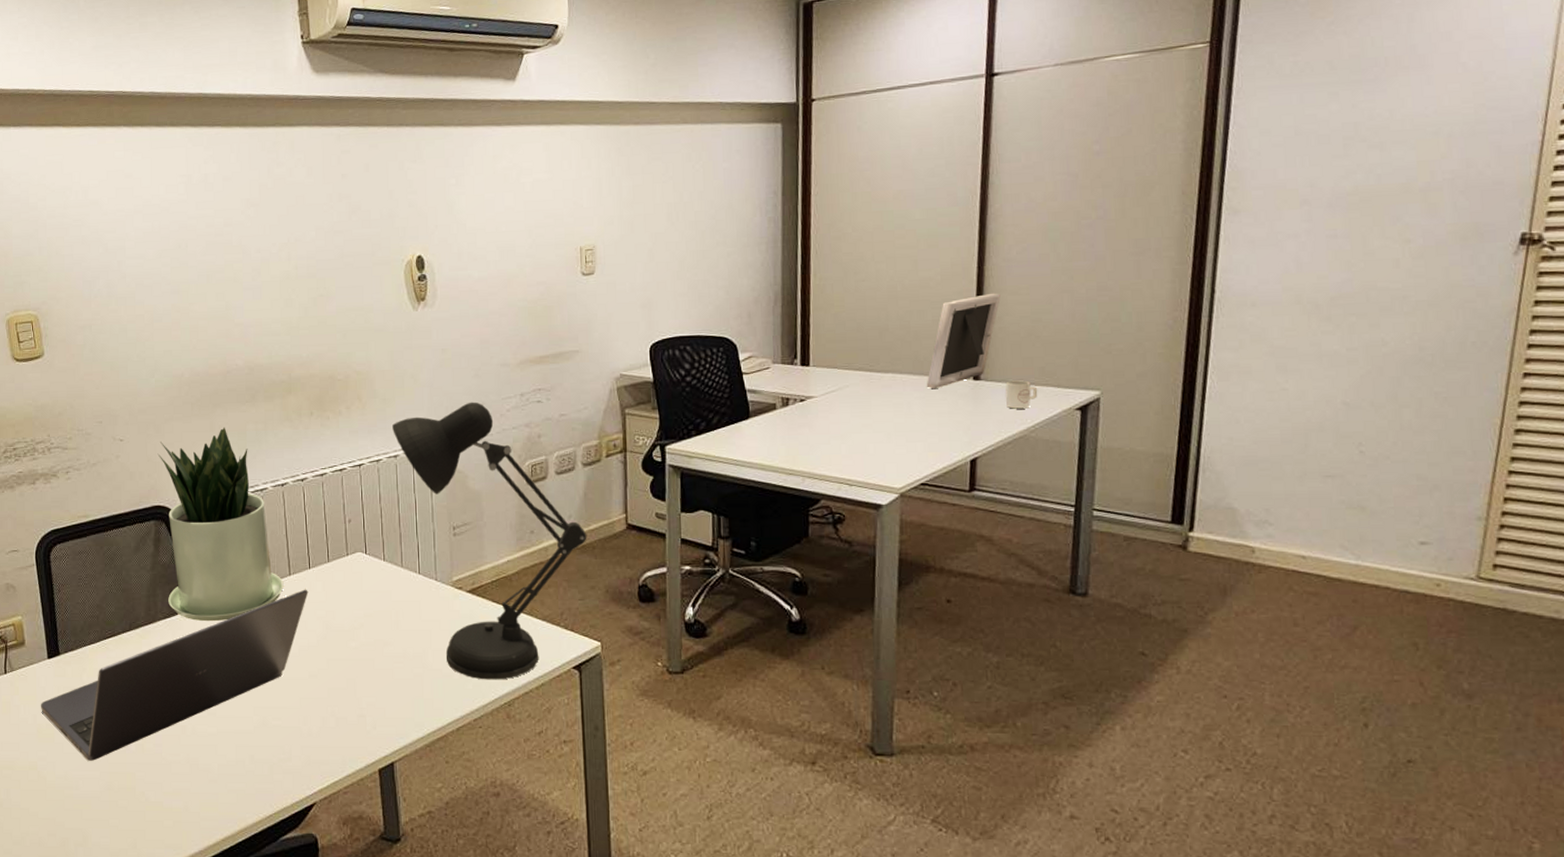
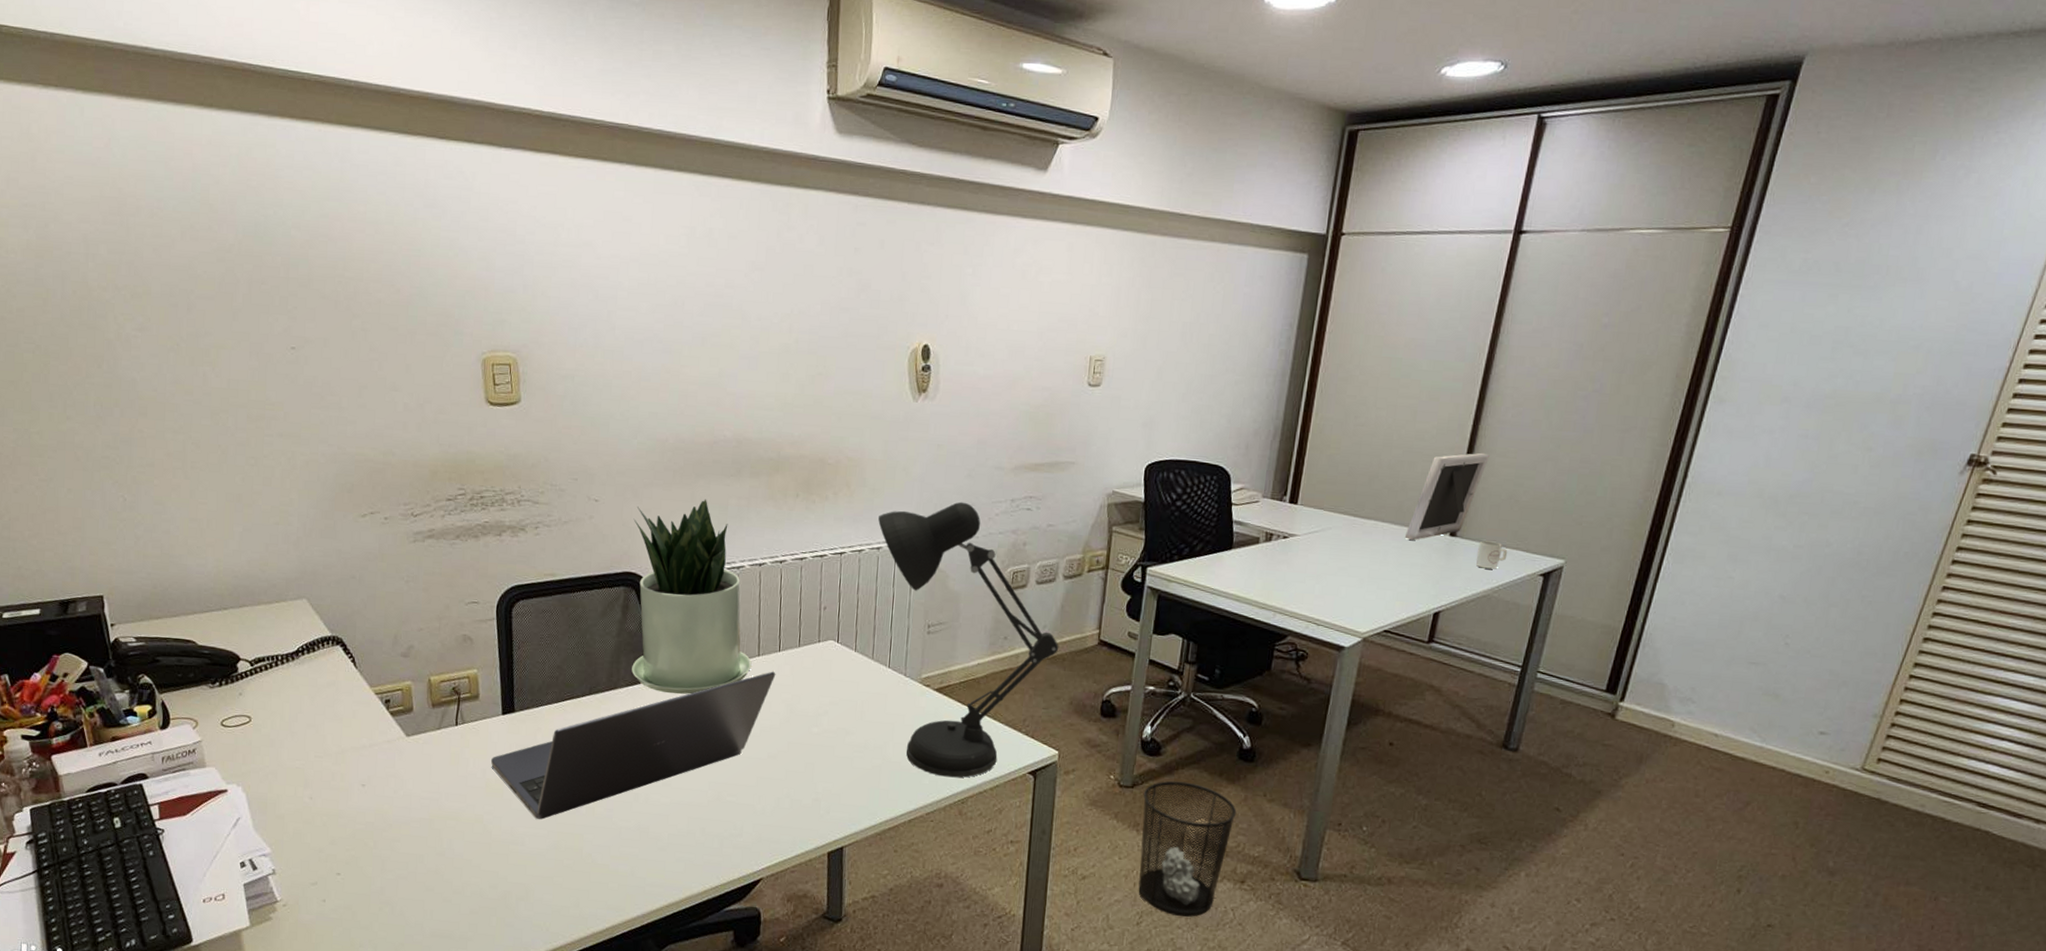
waste bin: none [695,662,796,806] -> present [1138,780,1237,917]

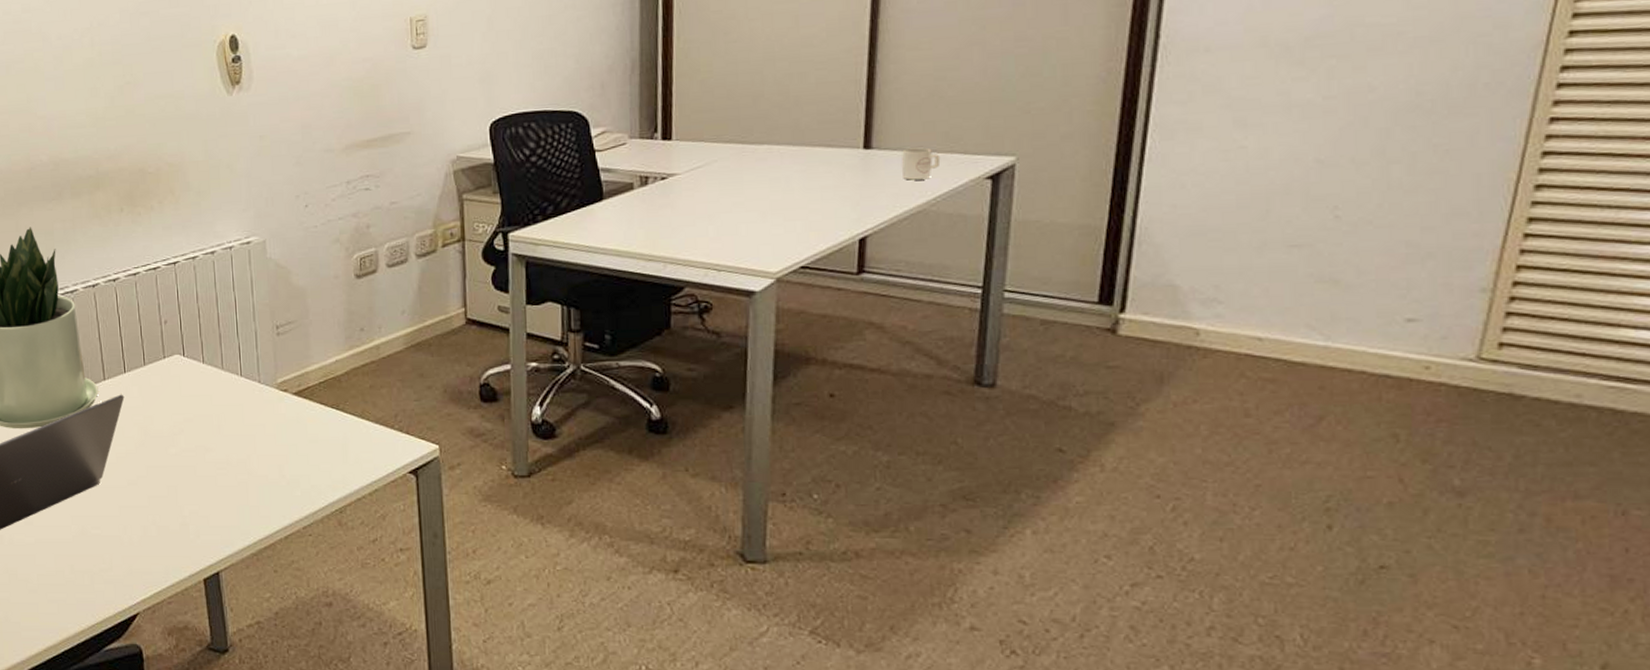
desk lamp: present [878,501,1059,778] -> none [208,191,423,486]
waste bin: present [1138,780,1237,917] -> none [543,464,656,616]
picture frame: present [1404,452,1490,541] -> none [807,49,898,161]

